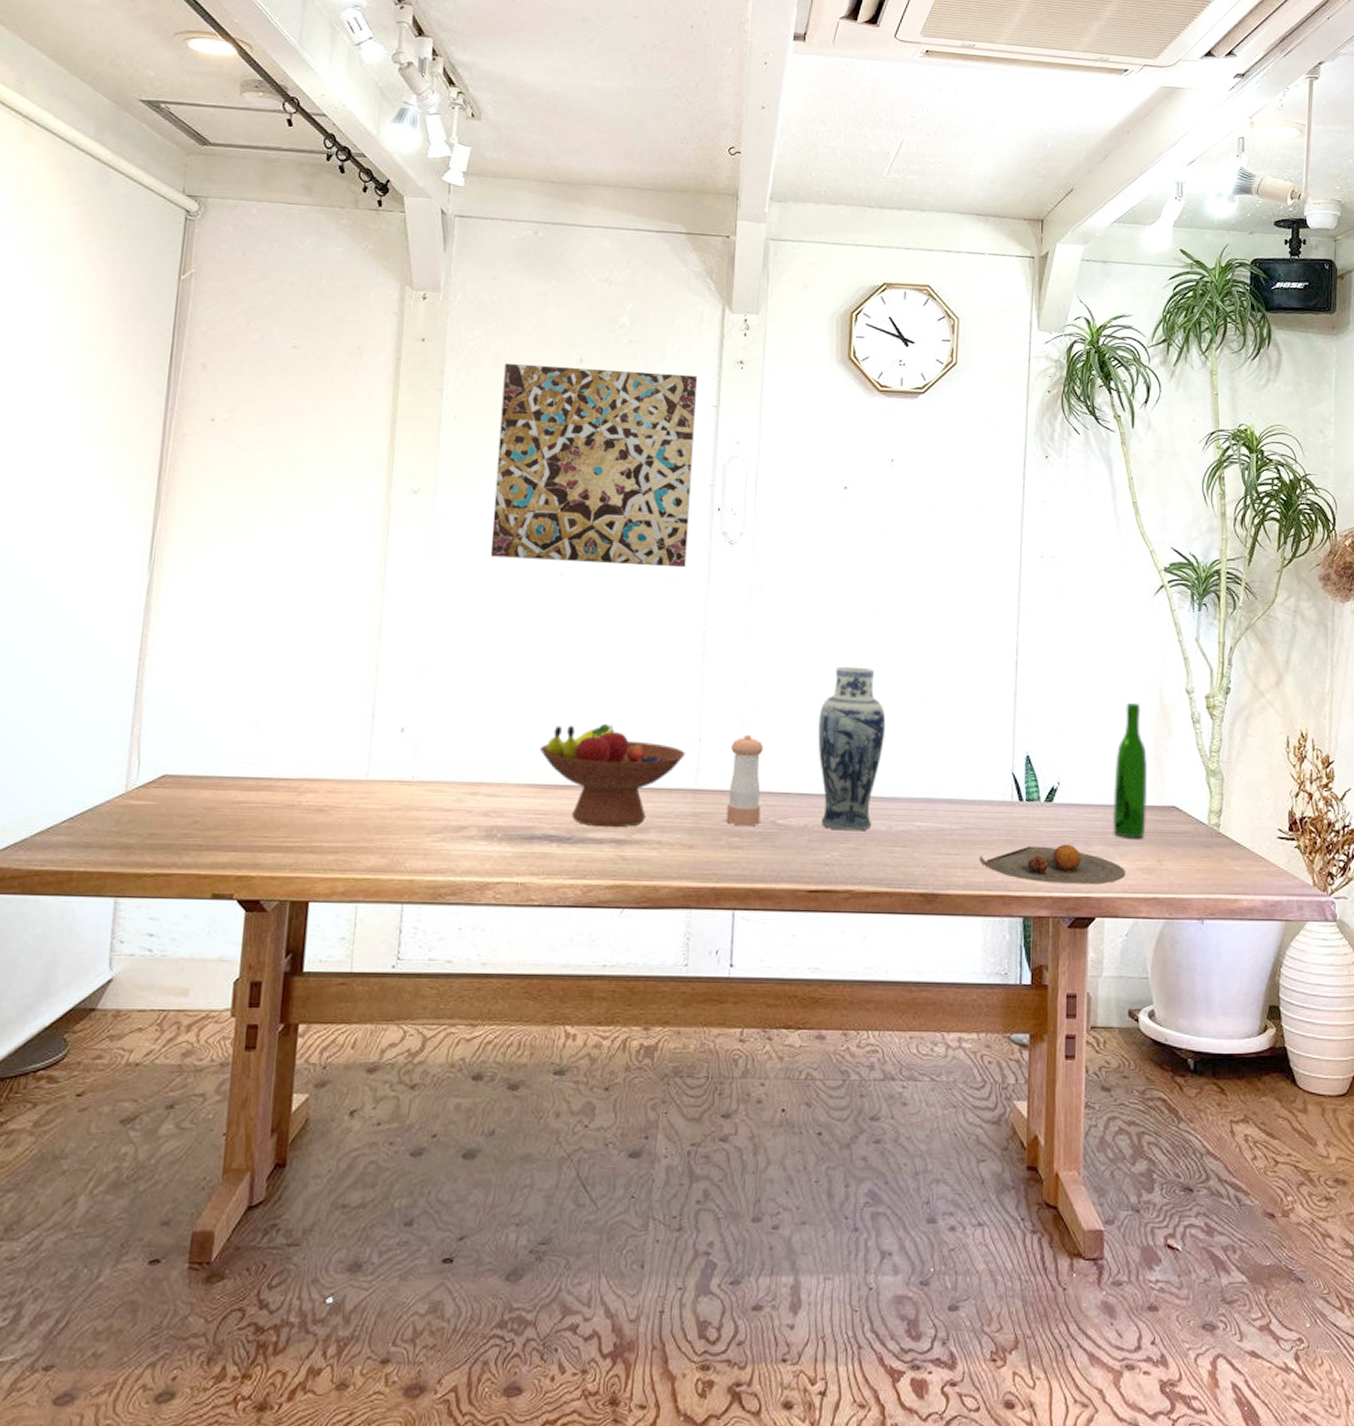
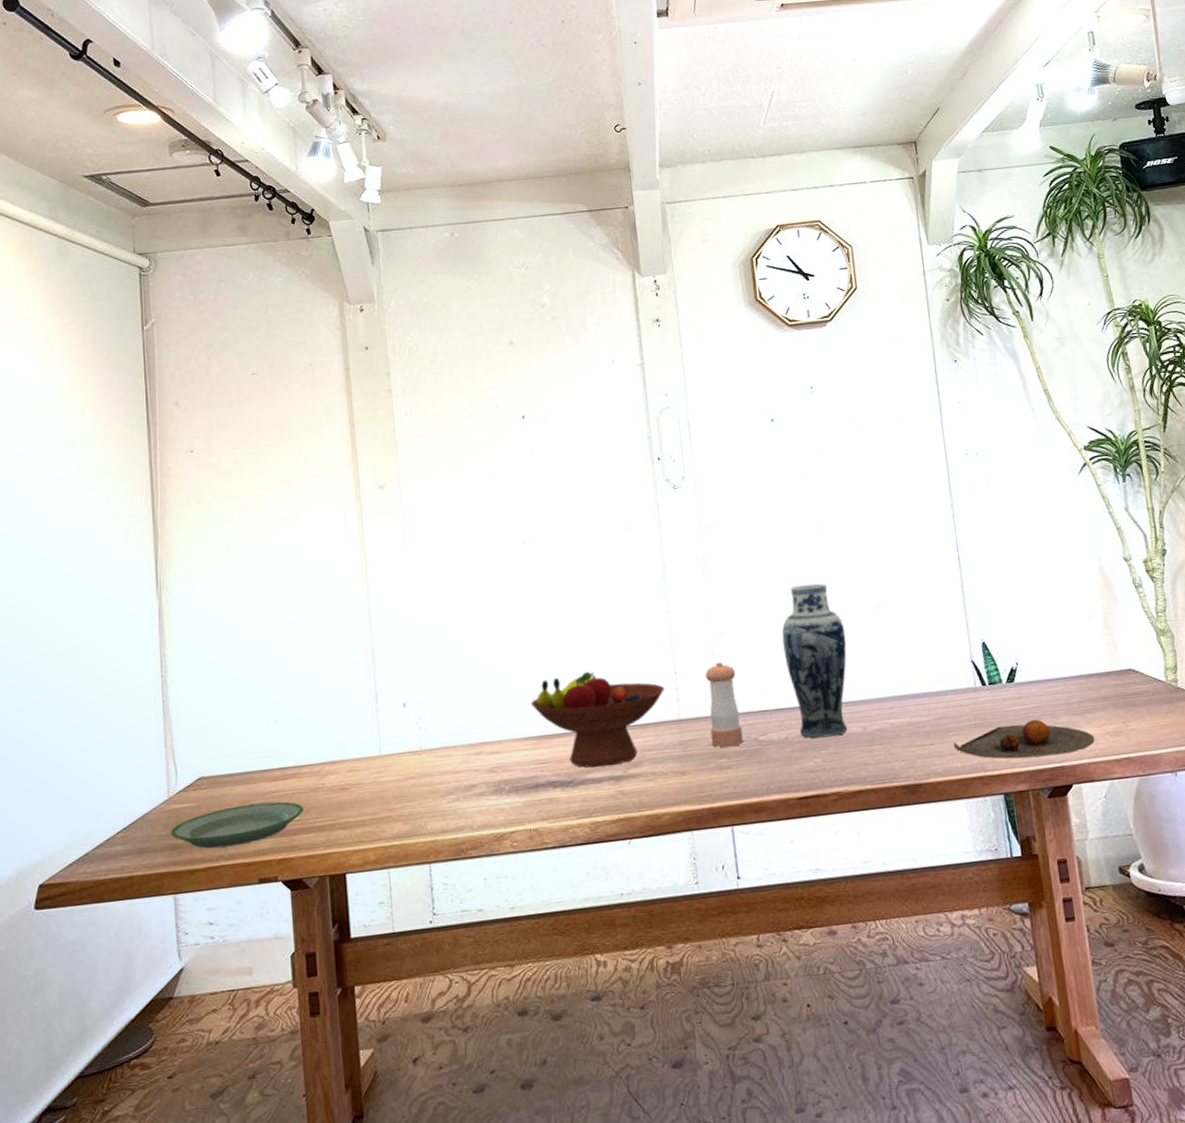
plate: none [121,812,275,855] -> present [170,801,304,849]
wall art: present [490,363,697,568] -> none [443,339,637,535]
wine bottle: present [1112,703,1148,839] -> none [1067,578,1107,706]

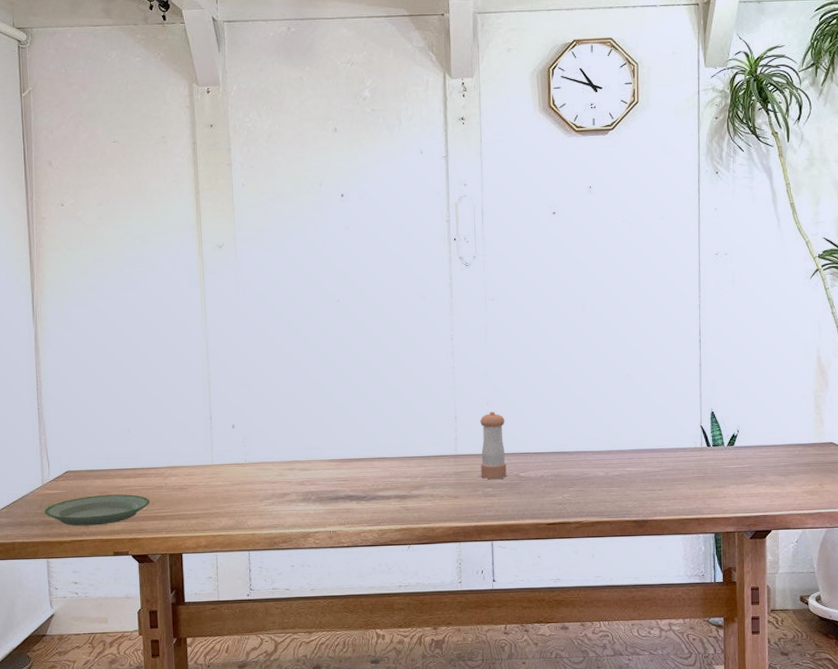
fruit bowl: present [531,672,665,768] -> none [336,411,446,488]
vase: present [782,583,848,739] -> none [546,353,599,478]
plate: present [953,719,1095,759] -> none [677,476,795,507]

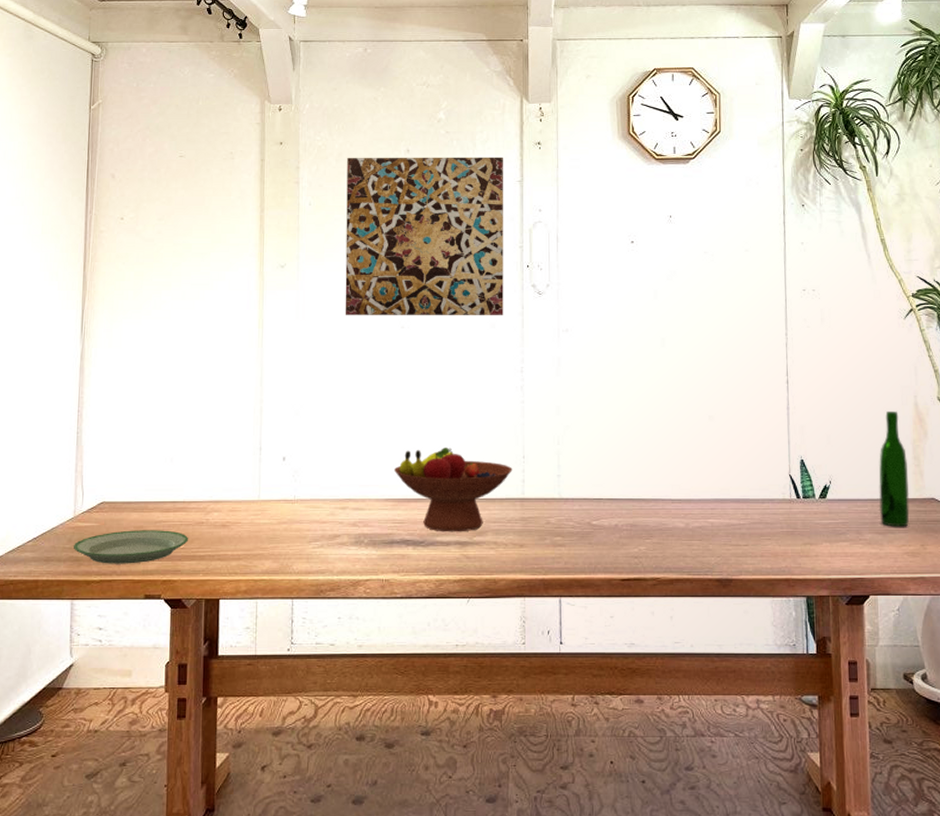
wall art: none [277,133,433,292] -> present [345,157,504,316]
fruit bowl: none [336,411,446,488] -> present [394,448,512,532]
pepper shaker: present [480,411,507,480] -> none [549,451,578,527]
wine bottle: none [782,365,810,469] -> present [879,411,910,527]

